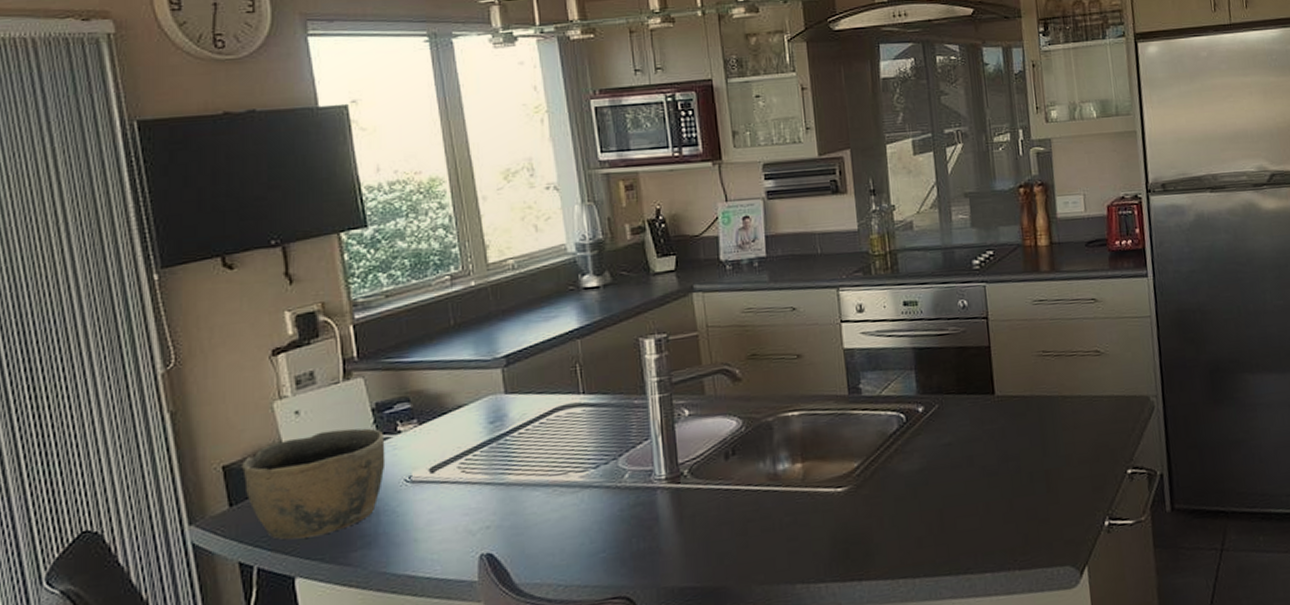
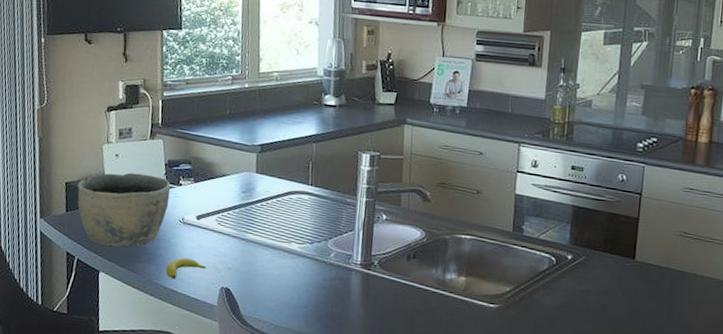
banana: none [396,526,454,562] -> present [166,257,206,279]

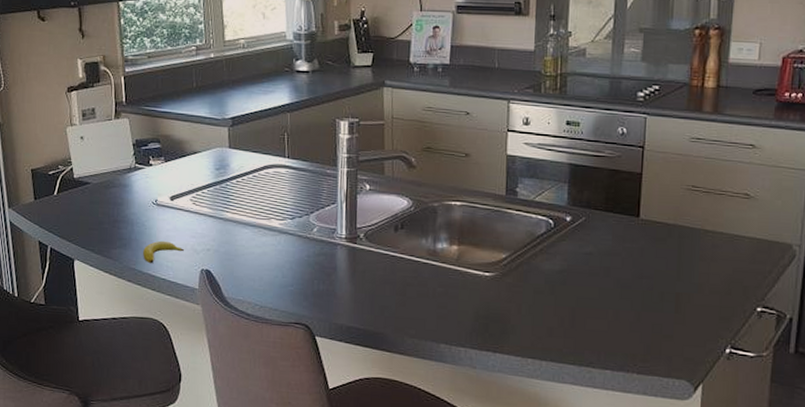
bowl: present [77,172,171,247] -> none [43,155,141,233]

